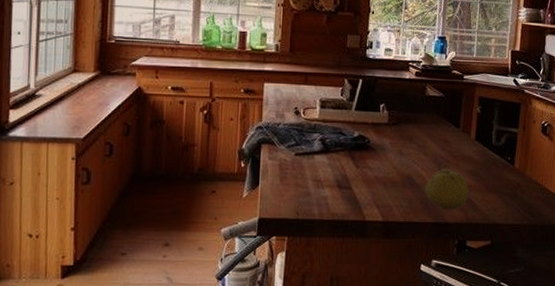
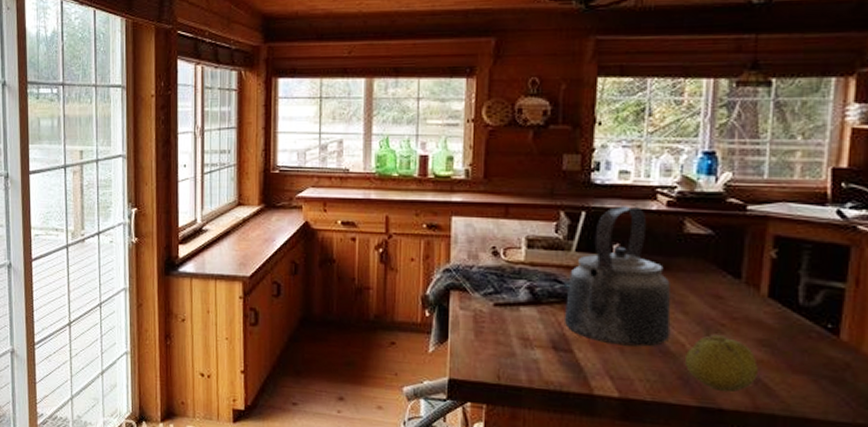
kettle: none [345,75,417,181] -> present [563,206,671,347]

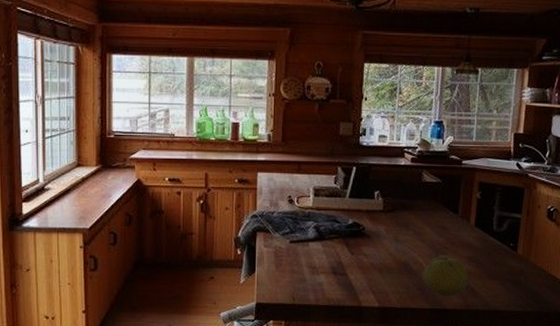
kettle: present [563,206,671,347] -> none [340,162,414,268]

